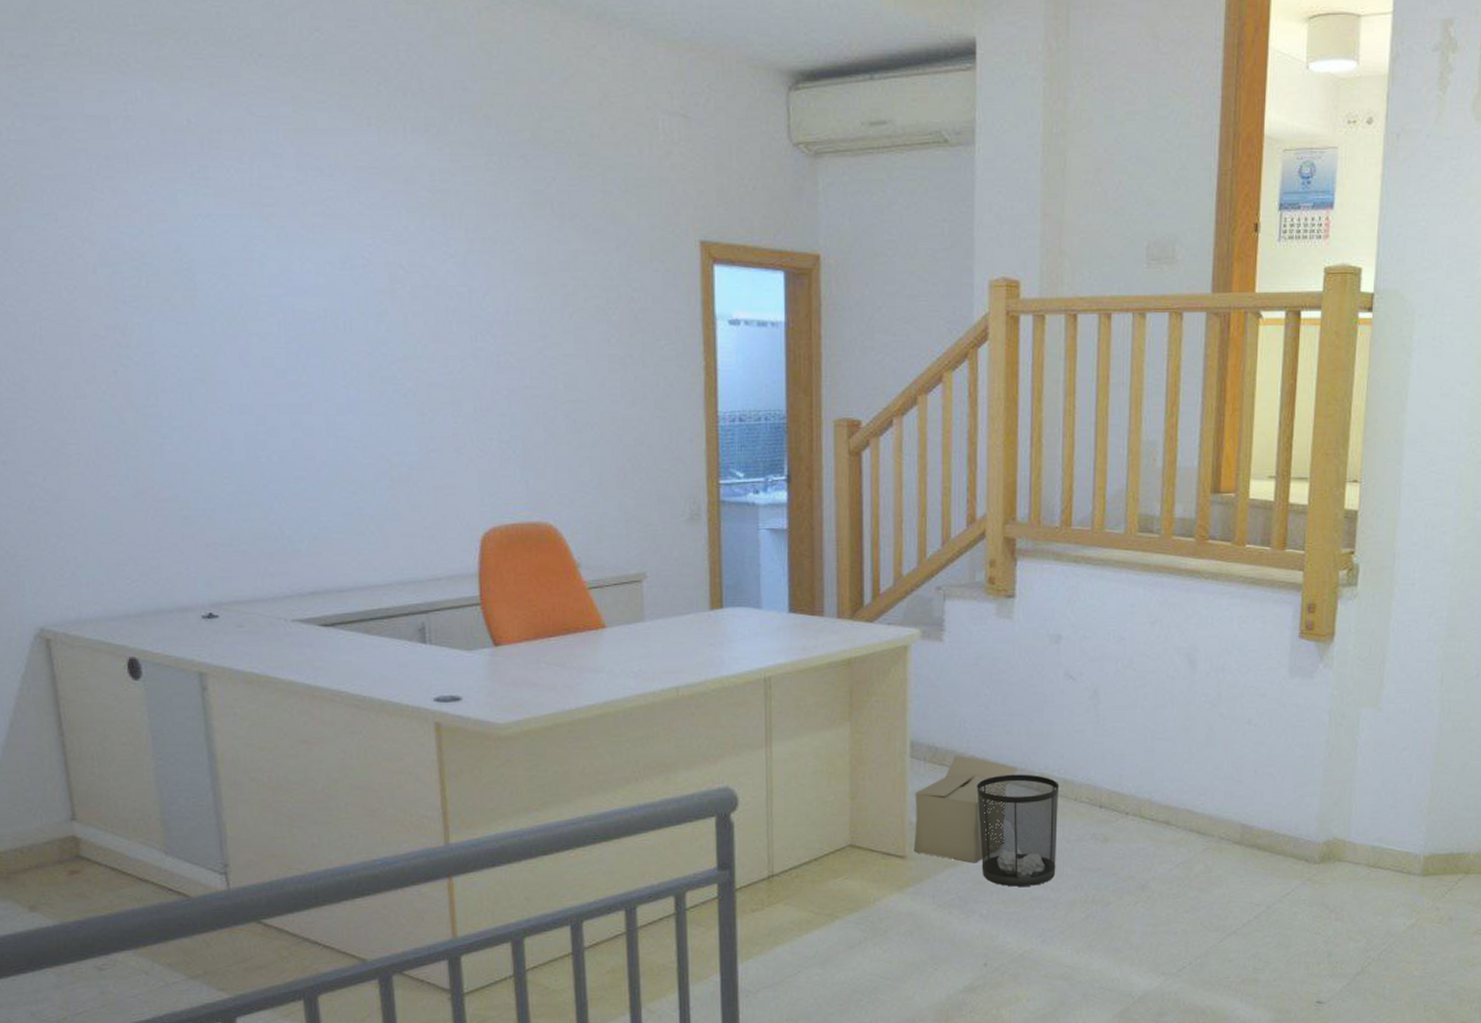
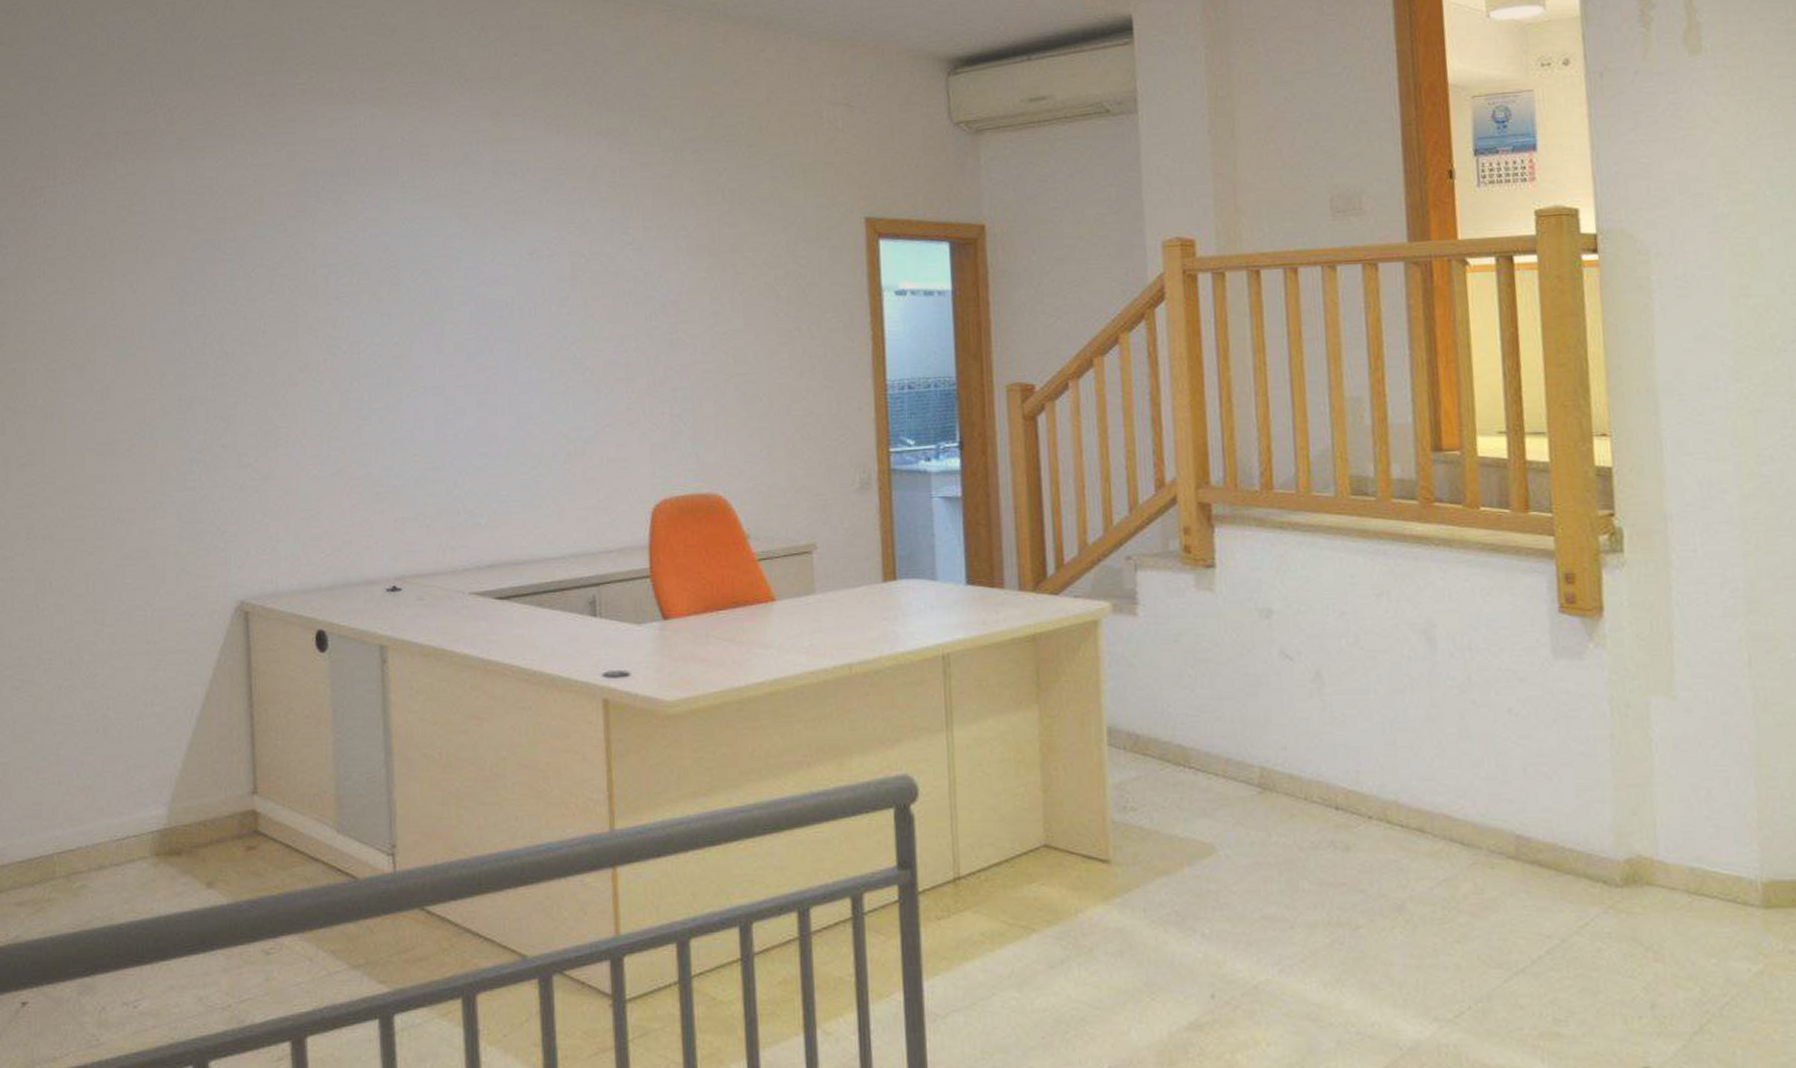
cardboard box: present [914,754,1019,863] -> none [1115,743,1235,872]
waste bin: present [976,774,1060,887] -> none [1186,767,1290,902]

